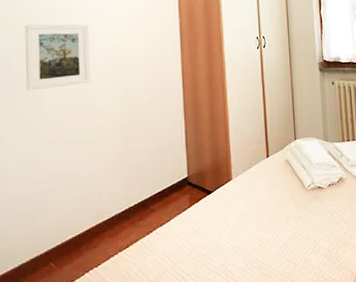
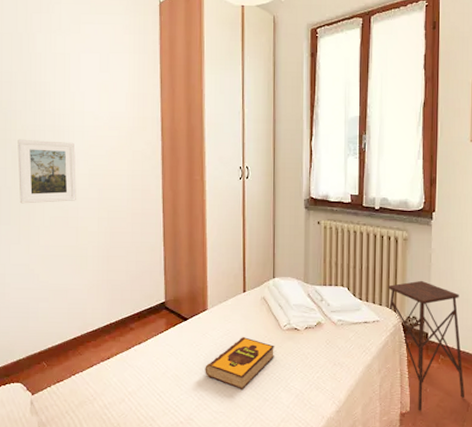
hardback book: none [232,202,301,258] -> present [205,337,274,389]

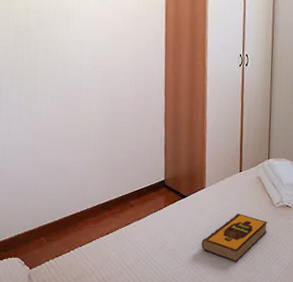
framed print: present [17,139,76,204] -> none [20,19,80,83]

